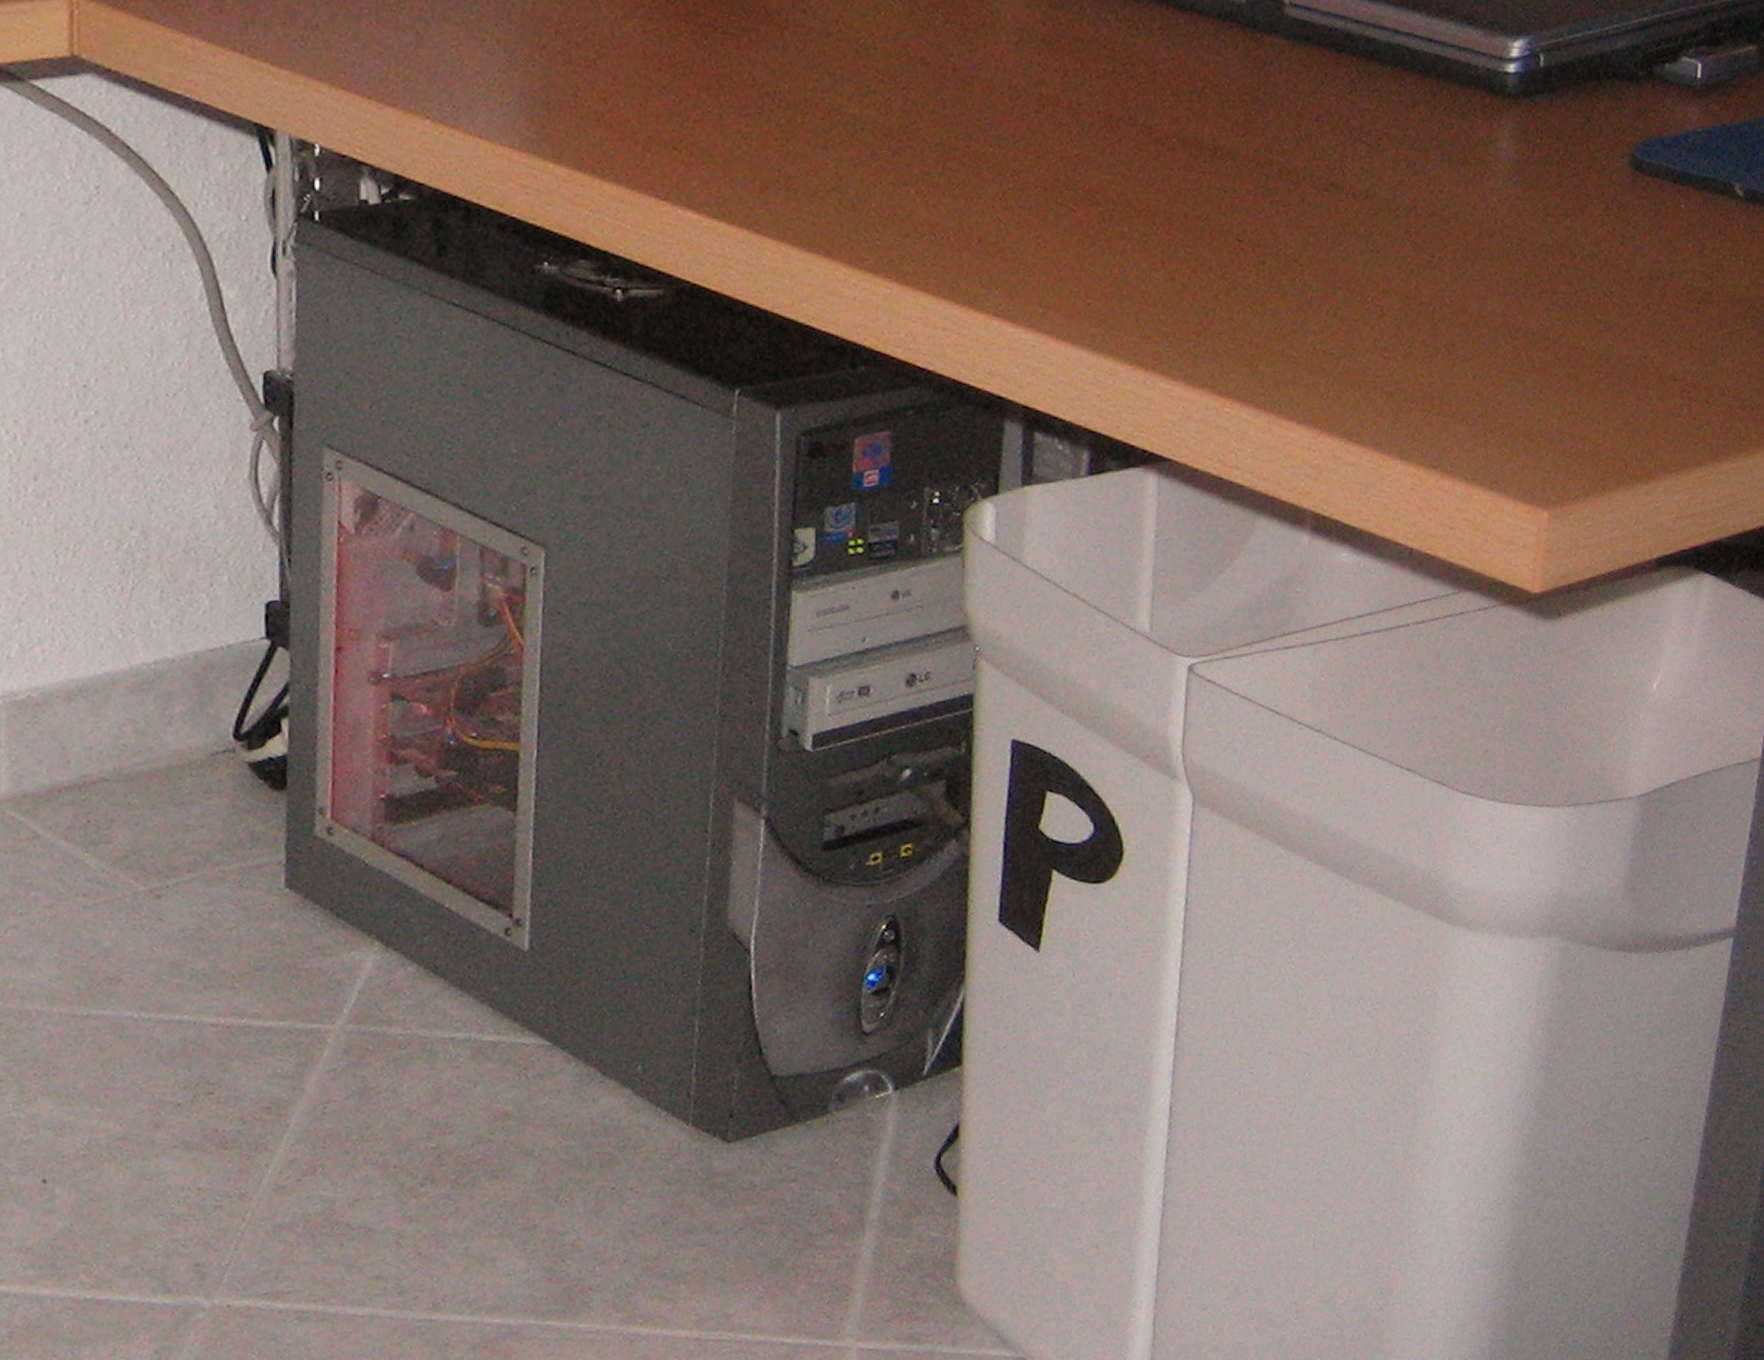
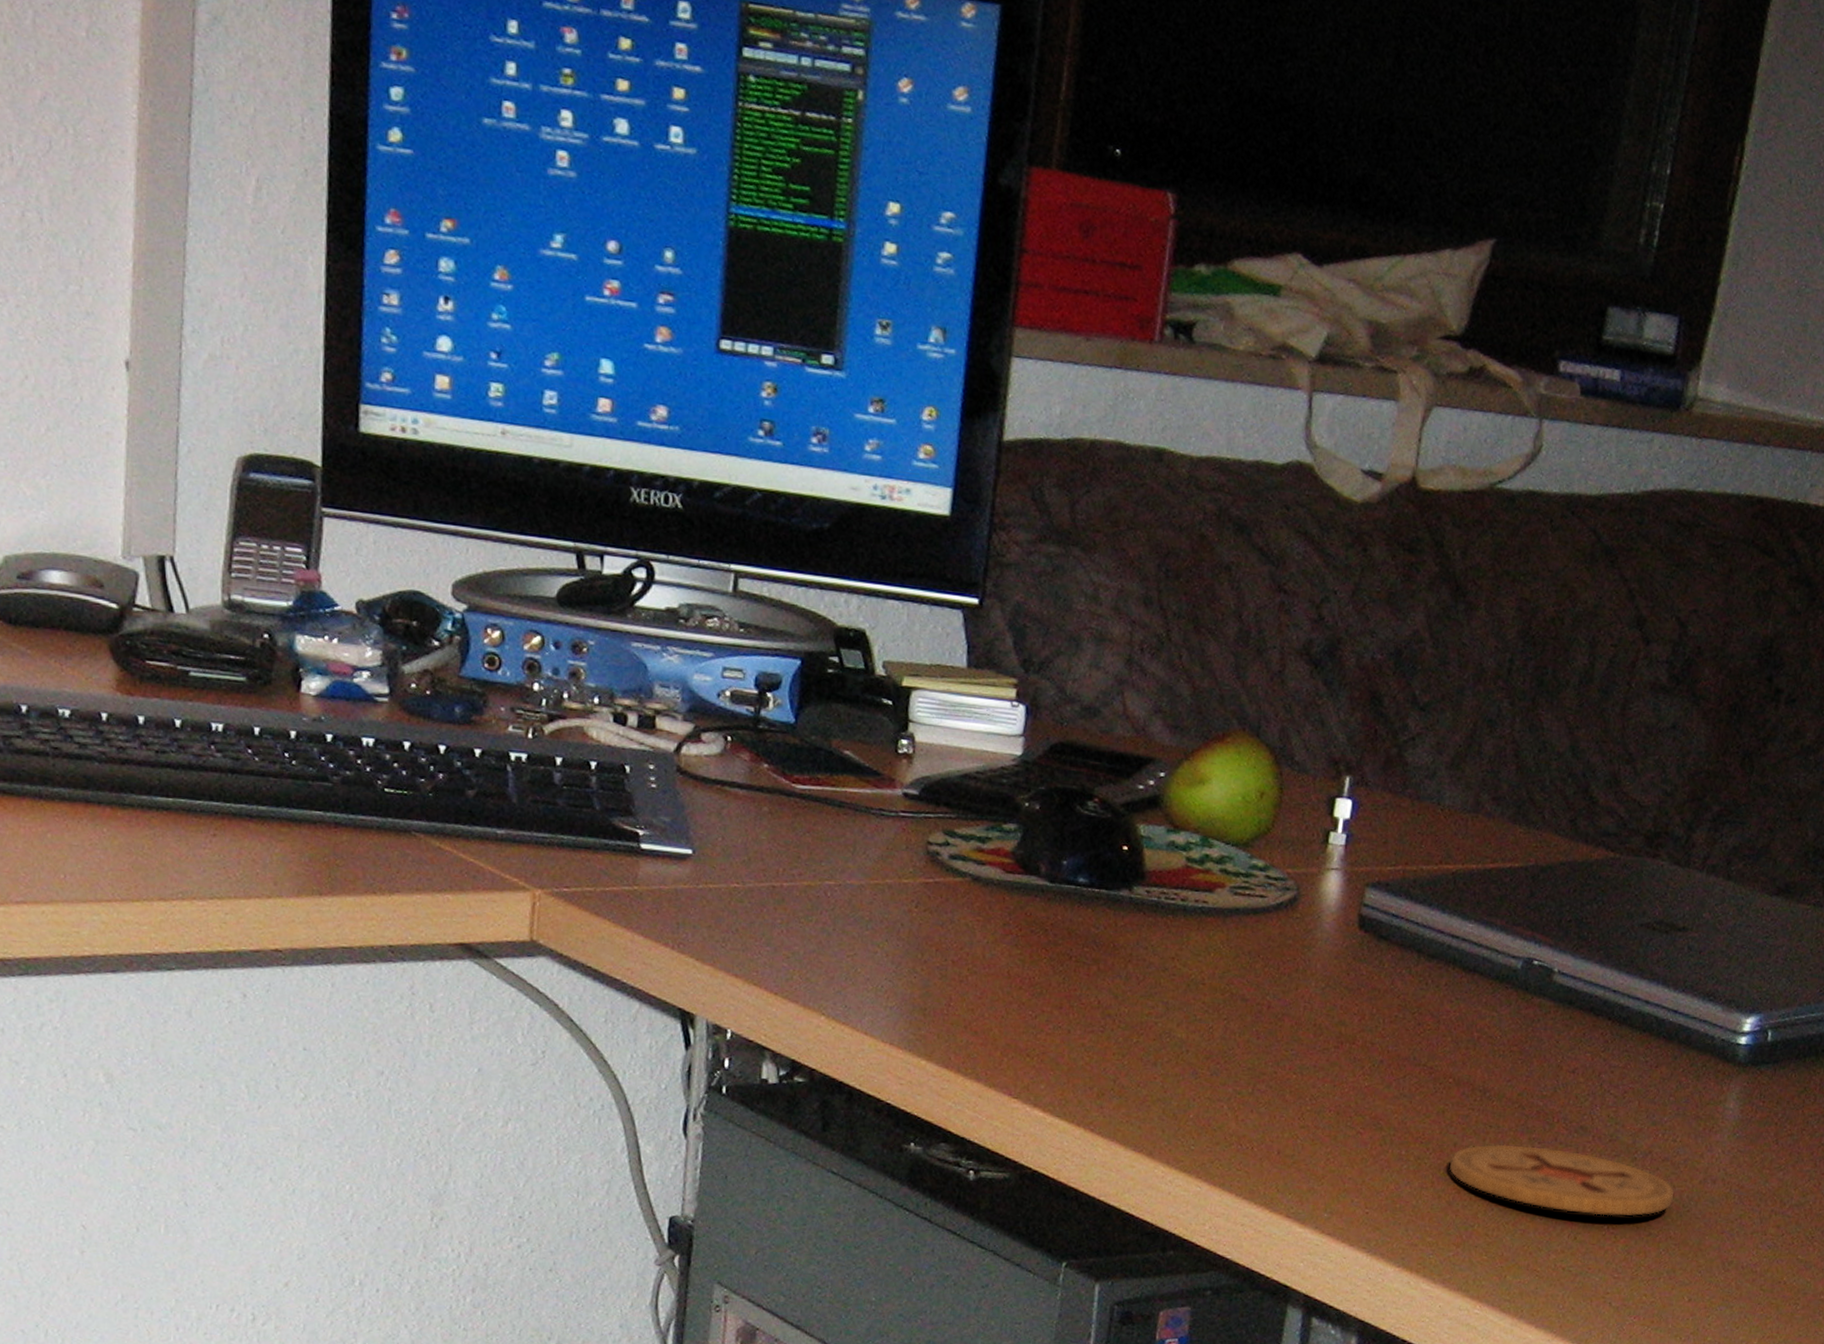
coaster: none [1181,211,1446,286] -> present [1449,1144,1675,1216]

